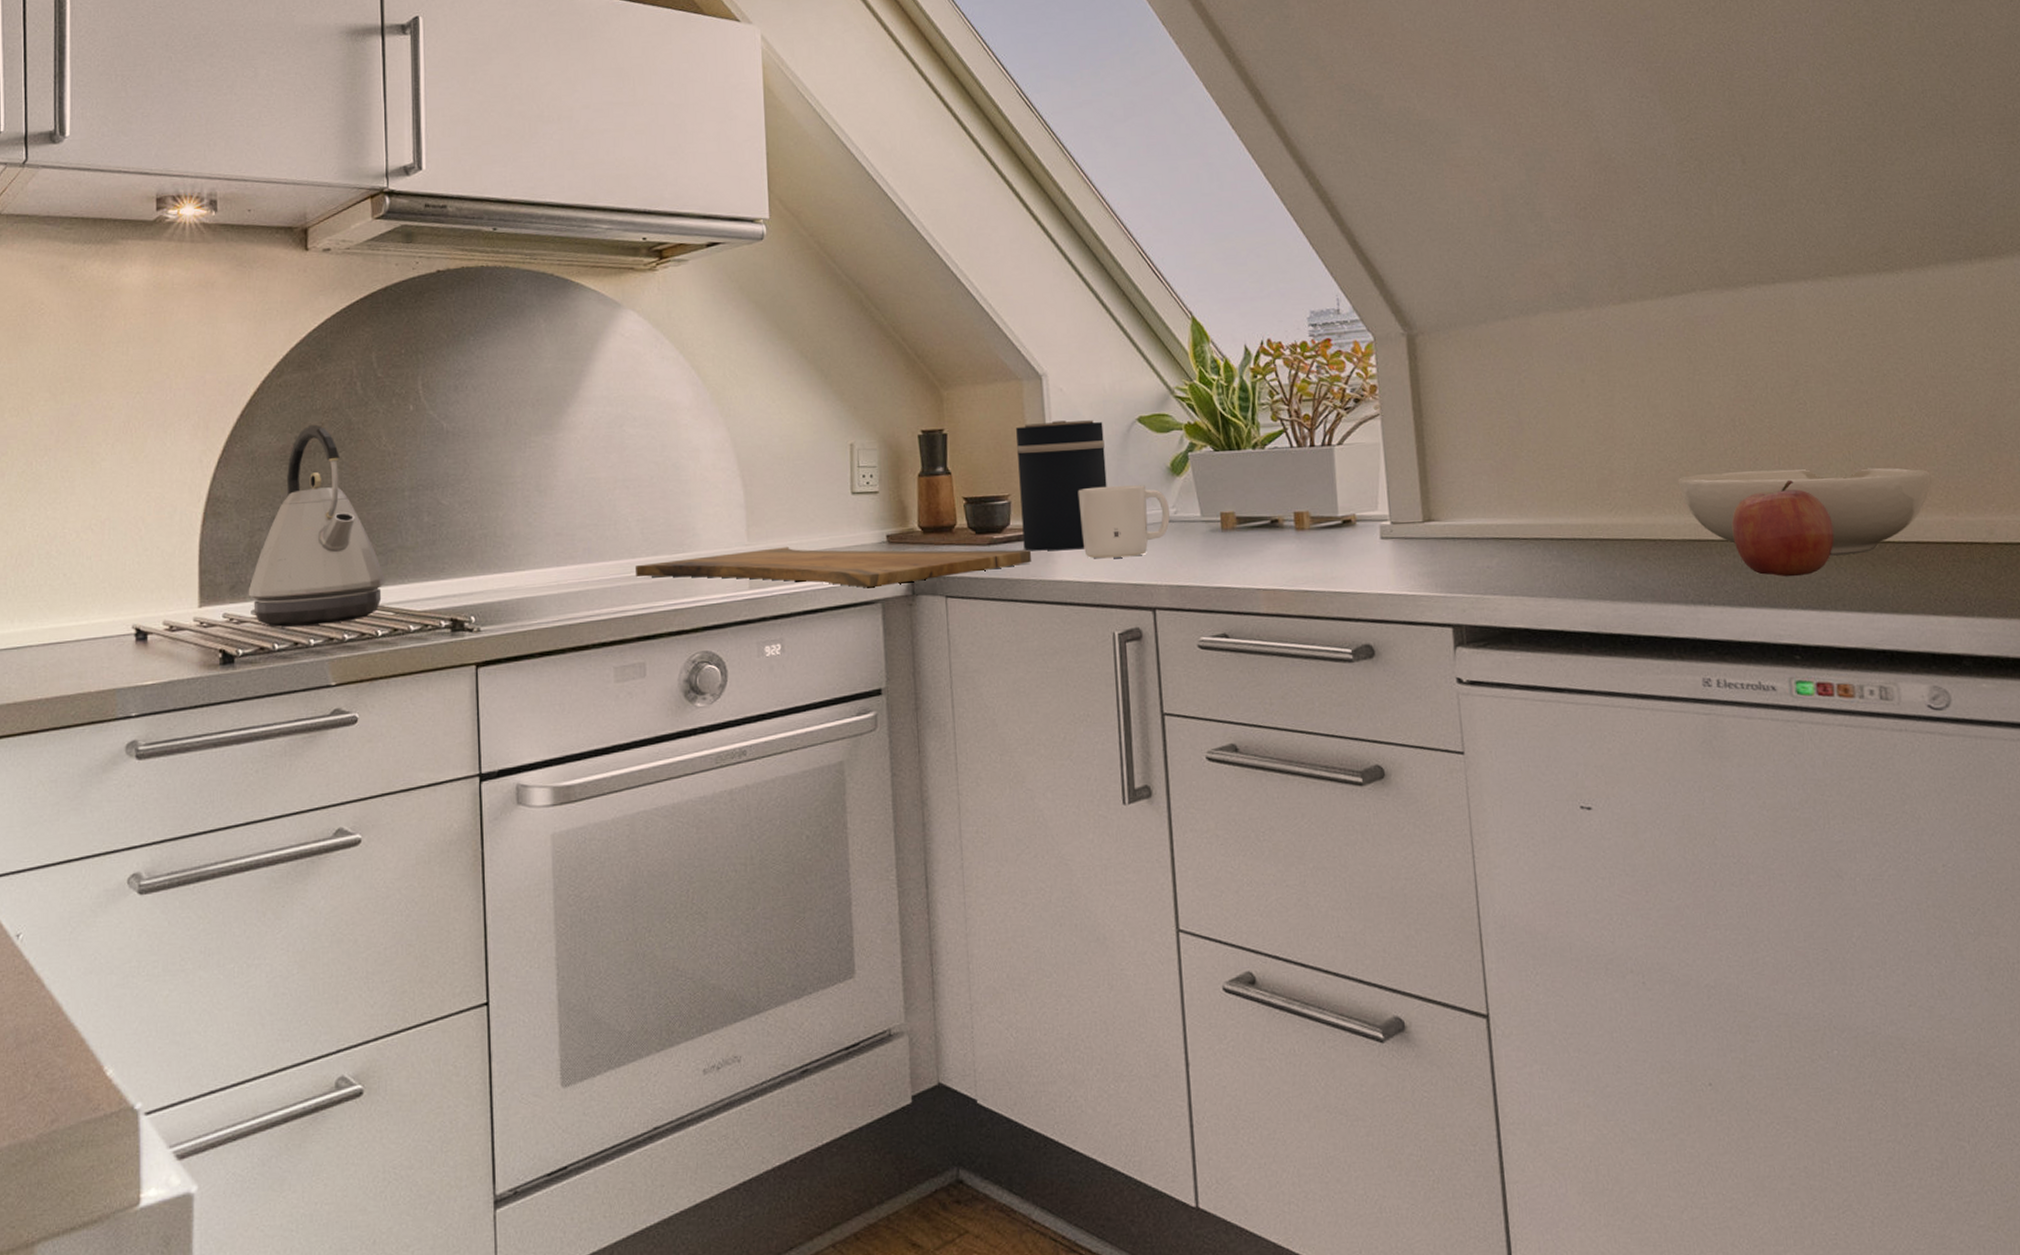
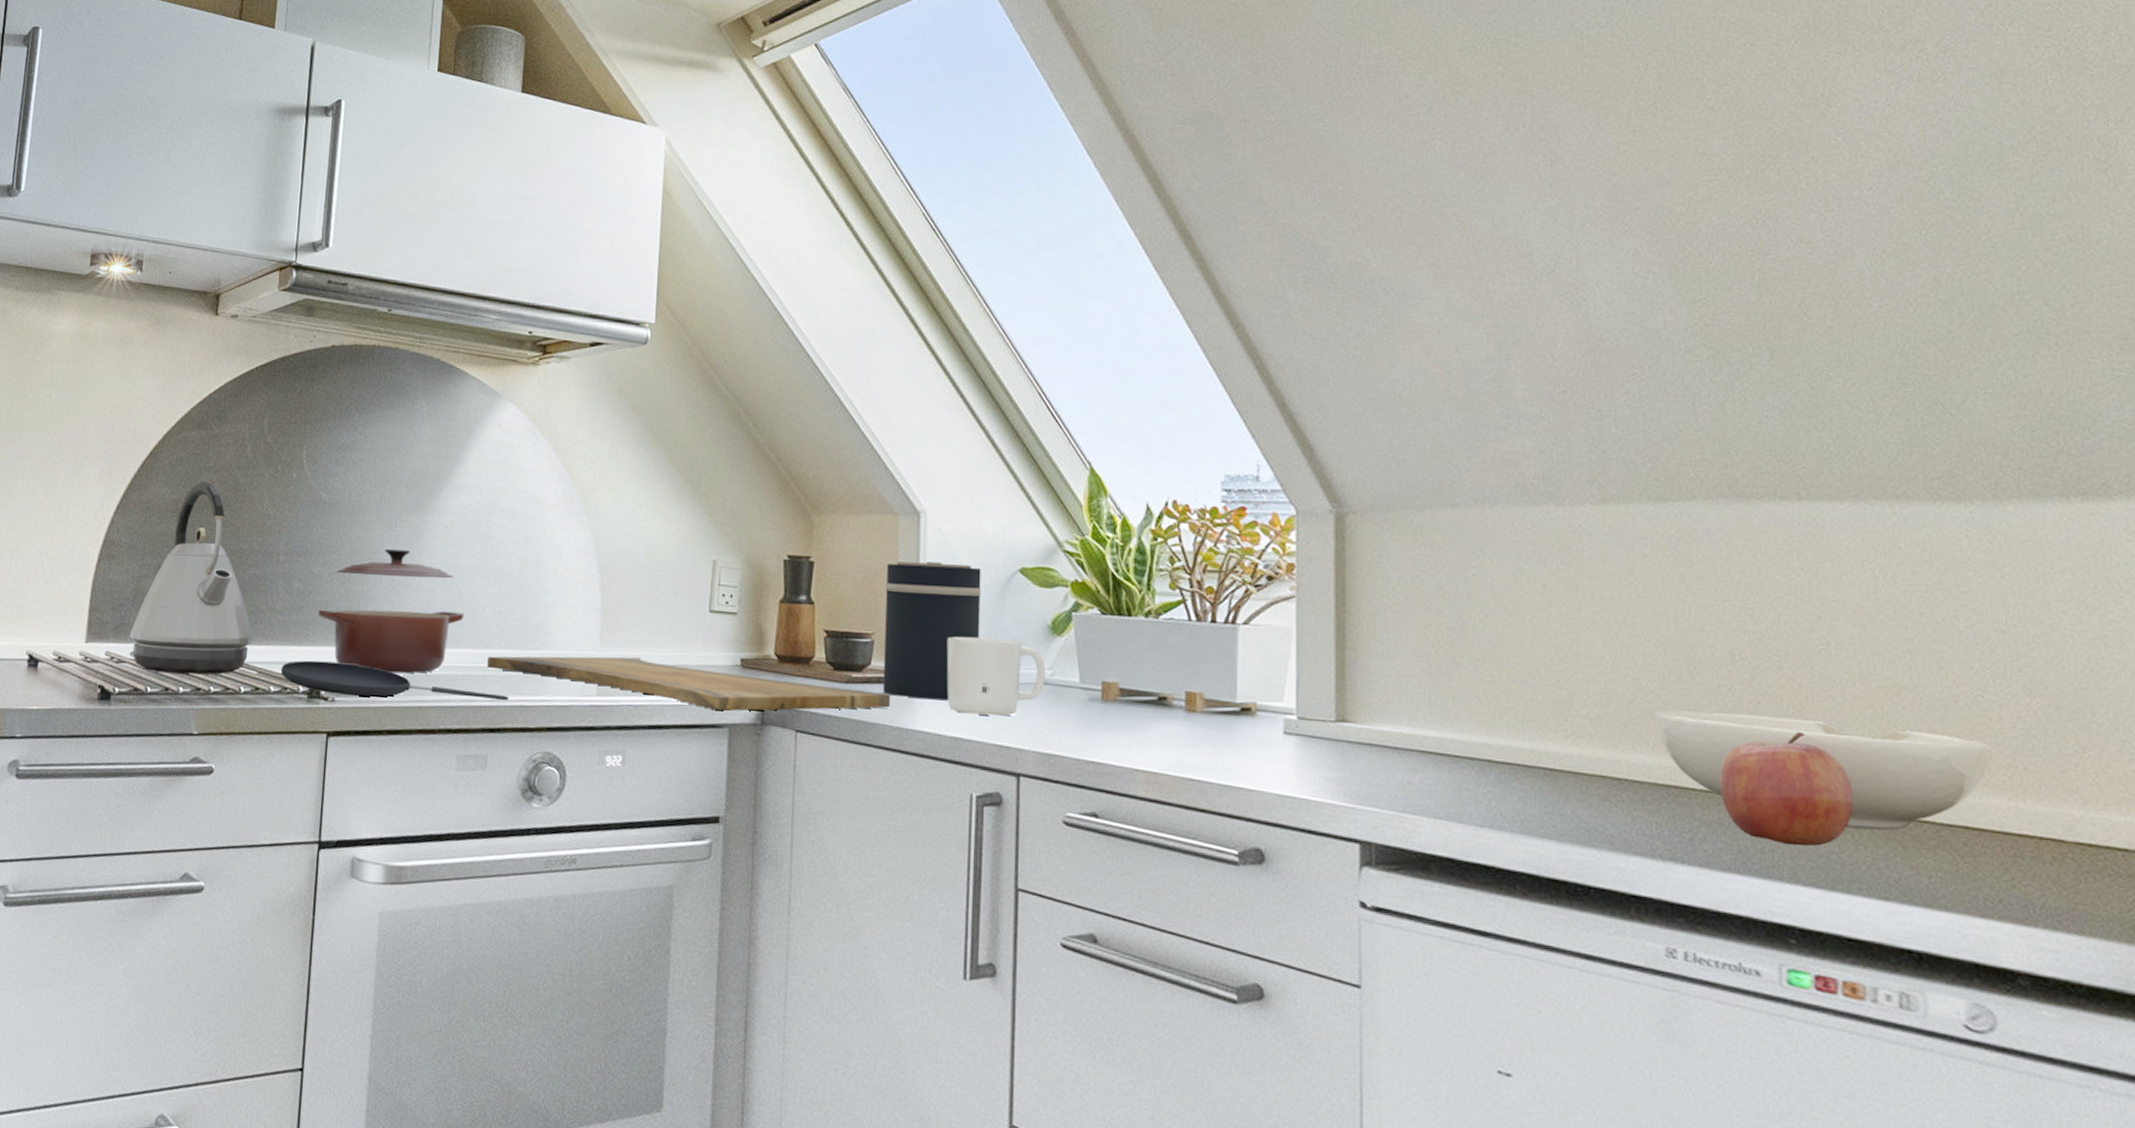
frying pan: none [419,591,661,624] -> present [280,660,508,701]
saucepan: none [453,470,607,595] -> present [318,549,464,674]

